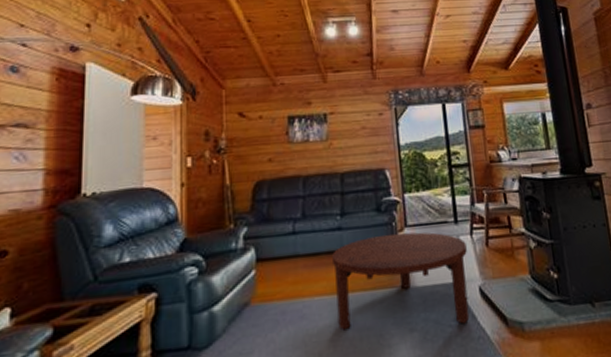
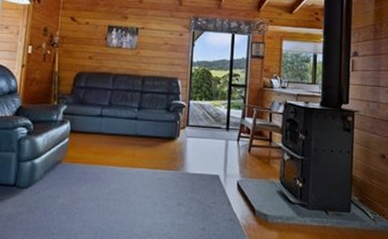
coffee table: present [332,232,470,331] -> none [124,129,233,207]

